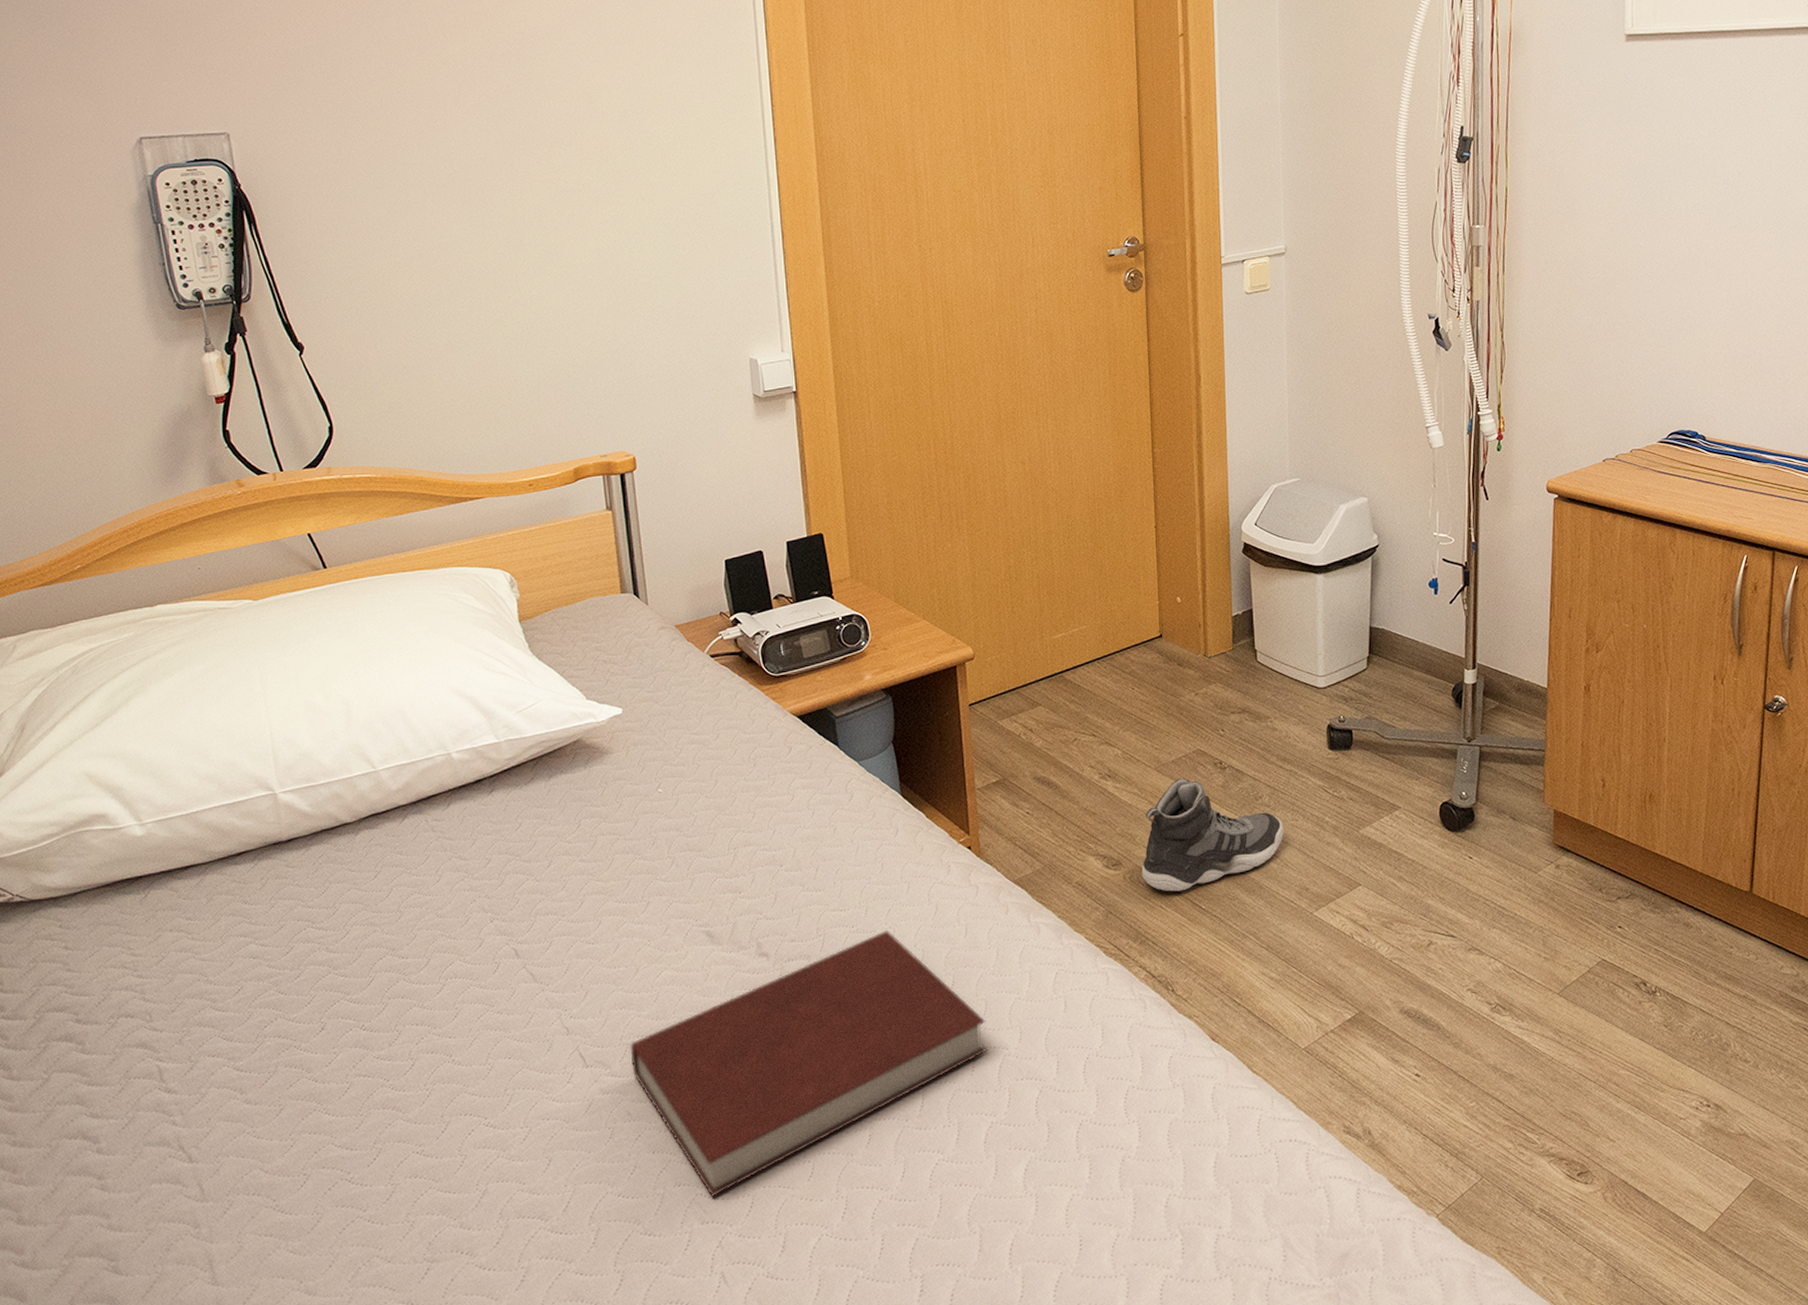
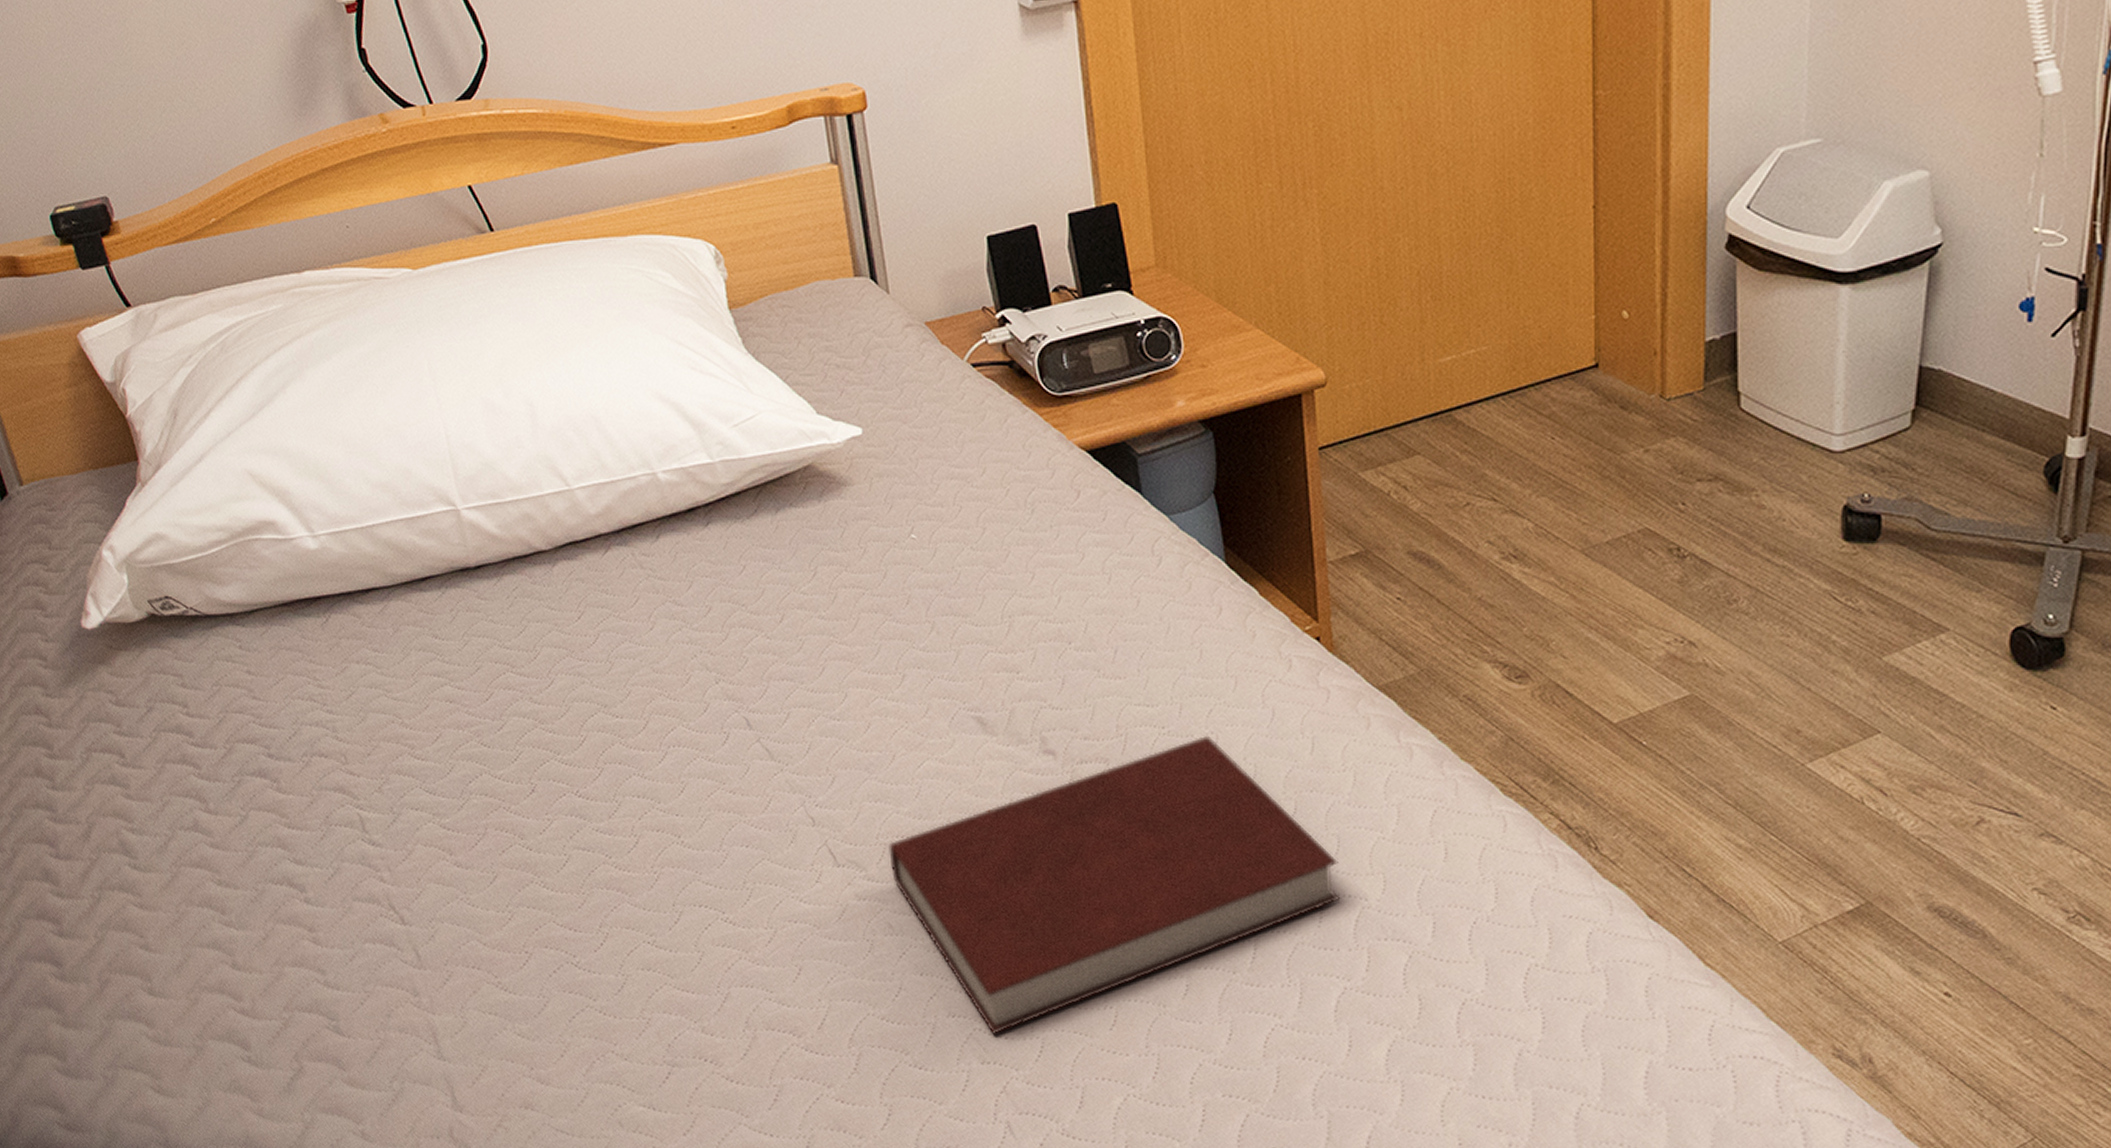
sneaker: present [1141,778,1284,892] -> none [1557,567,1767,720]

